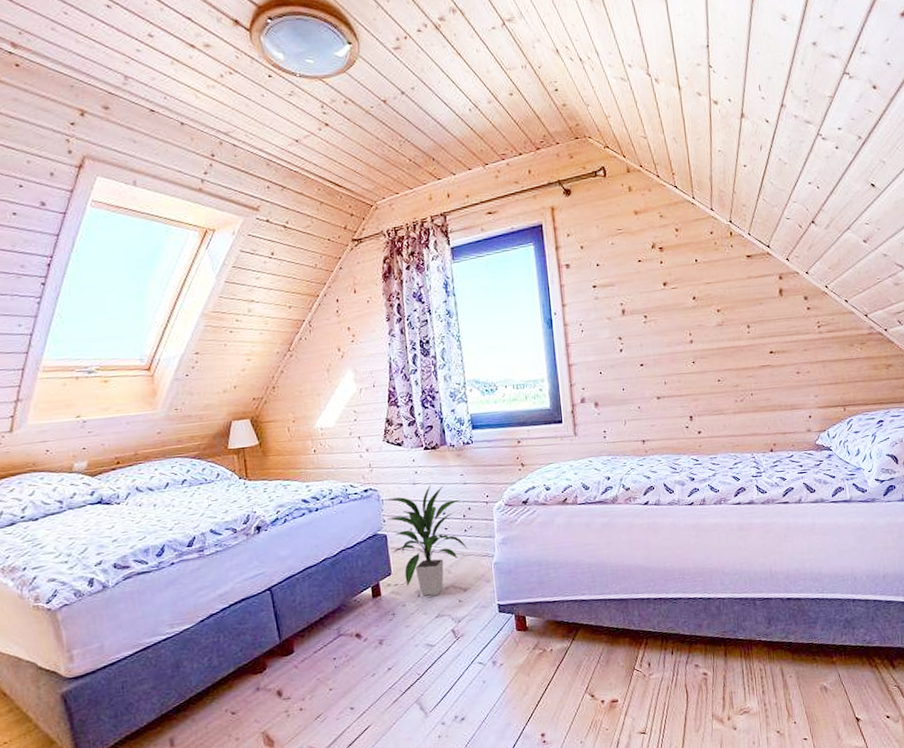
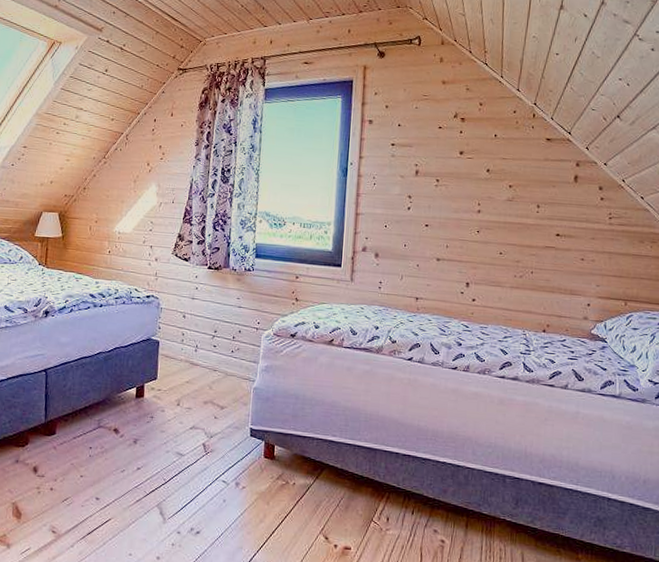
indoor plant: present [384,484,468,596] -> none [163,302,232,407]

